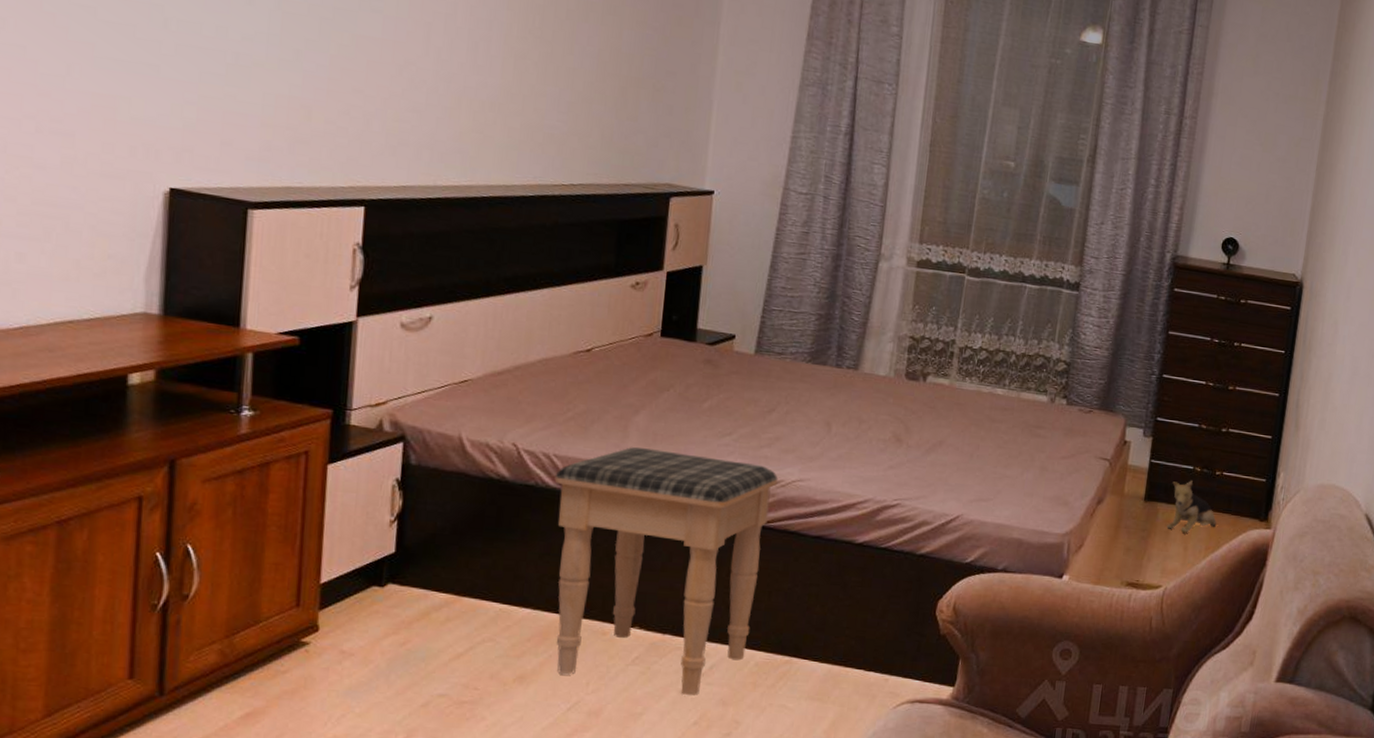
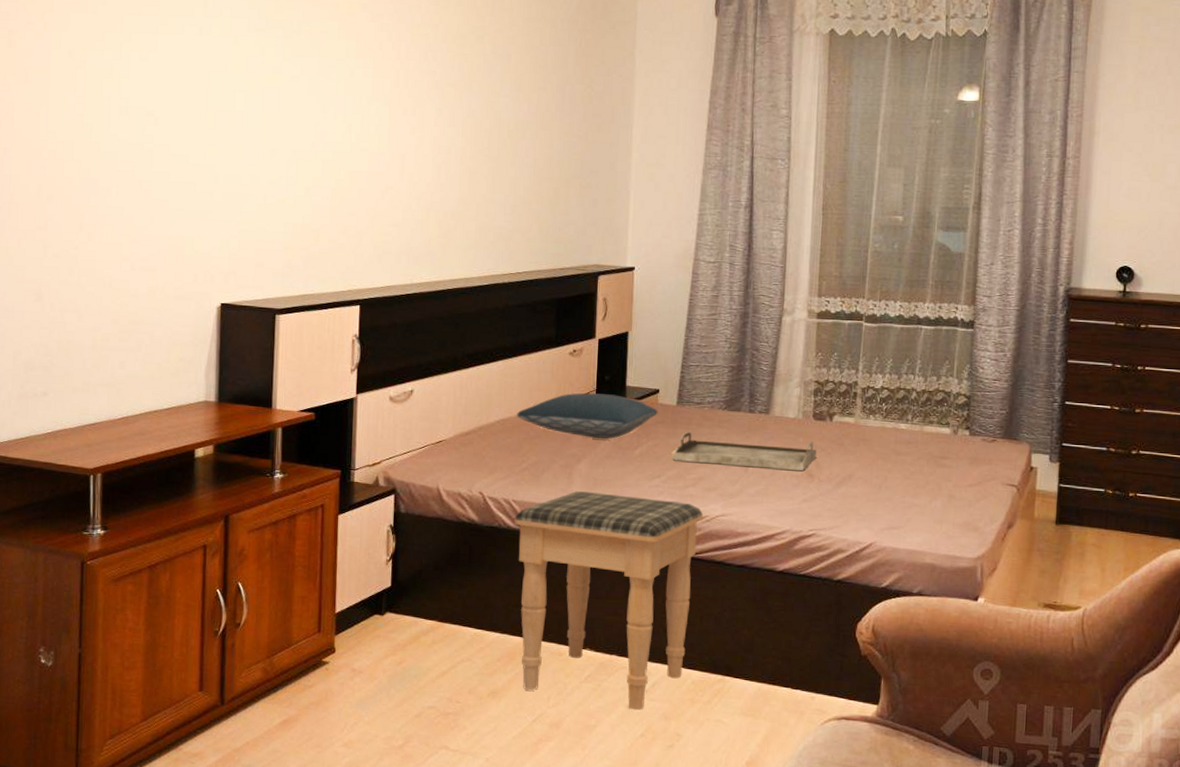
pillow: none [563,333,733,389] -> present [517,393,658,439]
serving tray: none [746,384,907,436] -> present [672,431,817,472]
plush toy: present [1167,480,1217,533] -> none [1081,503,1134,554]

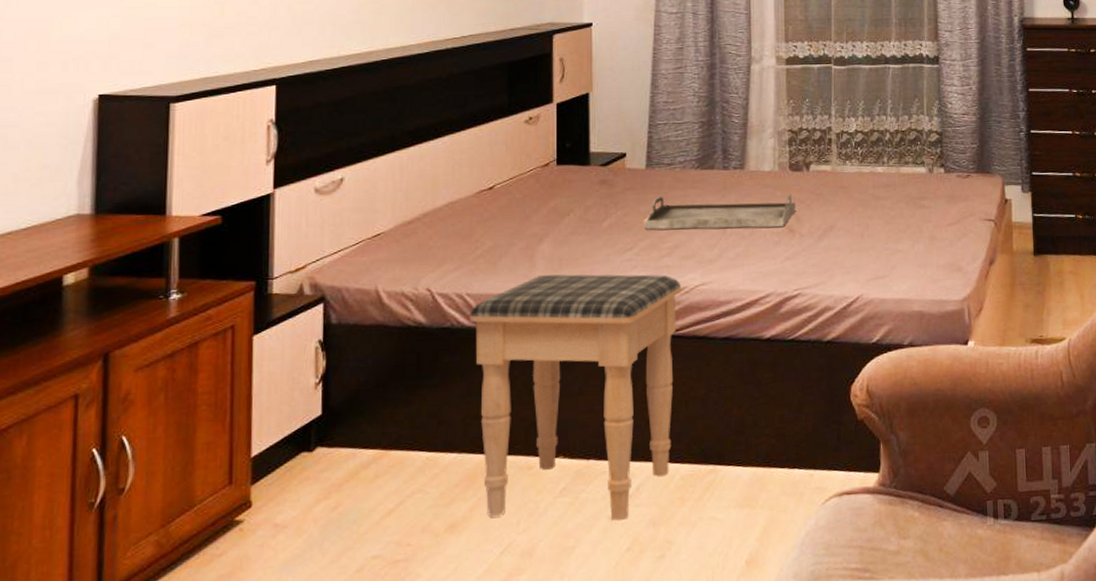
pillow: present [517,393,658,439] -> none [468,163,626,214]

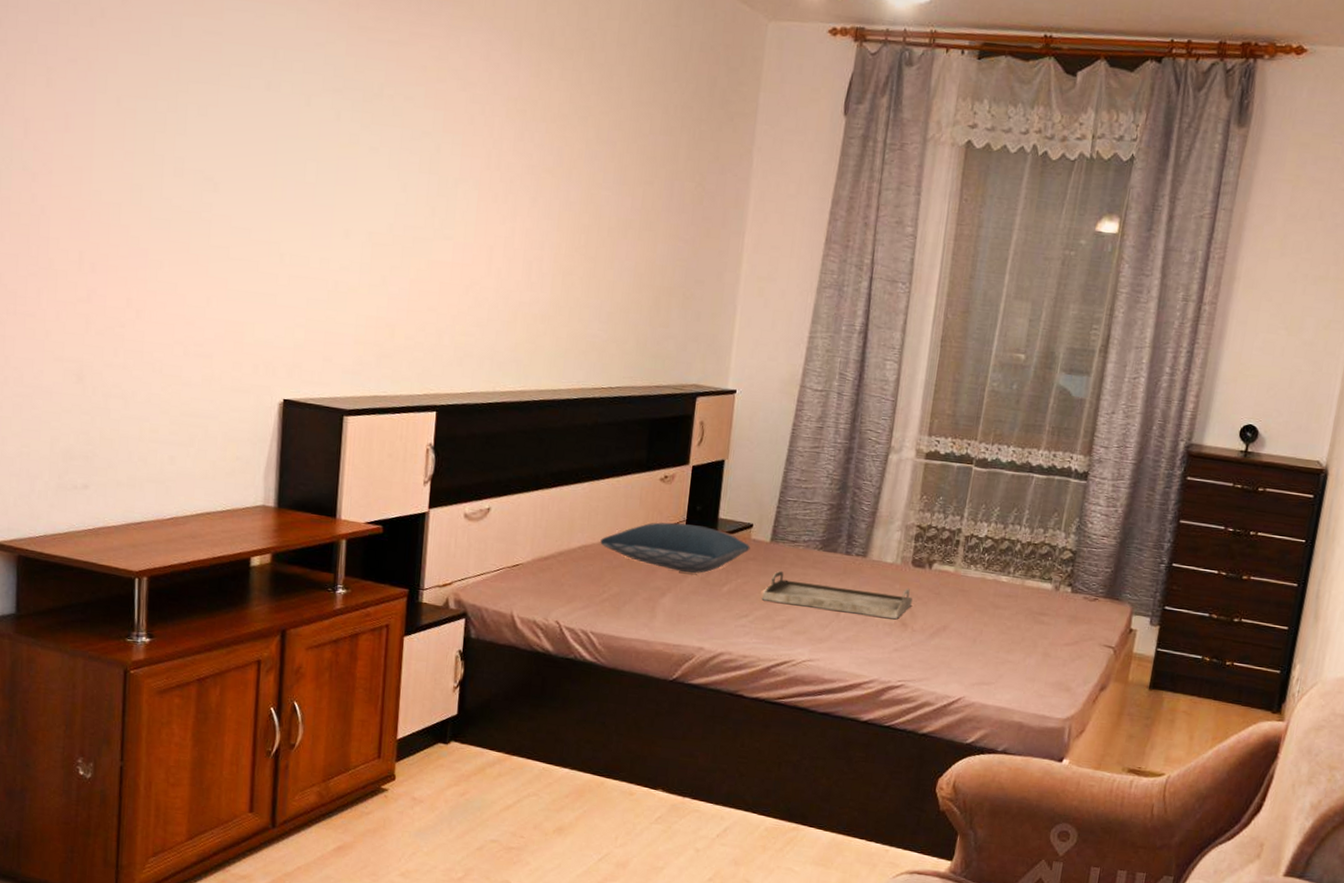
pillow: none [468,163,626,214] -> present [600,522,750,573]
footstool: present [469,274,682,522] -> none [590,626,790,855]

